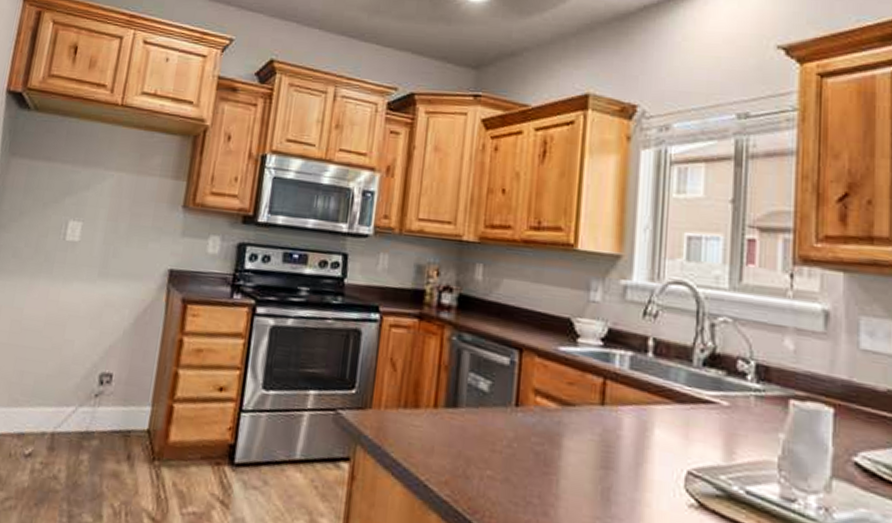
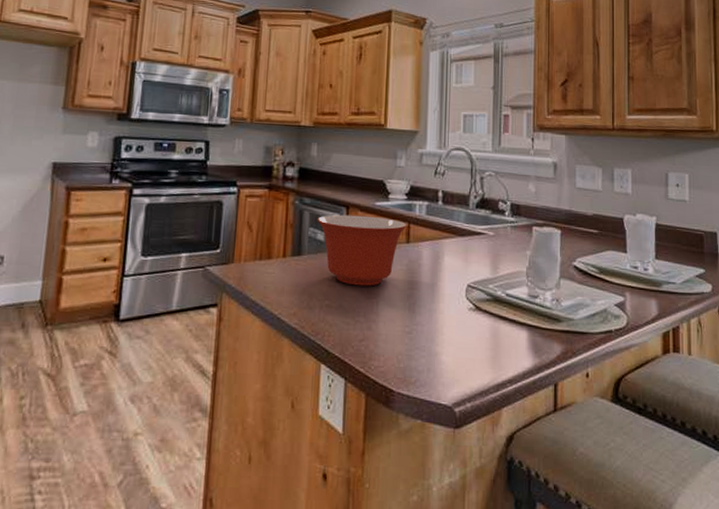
mixing bowl: none [479,358,602,458] -> present [317,214,407,286]

